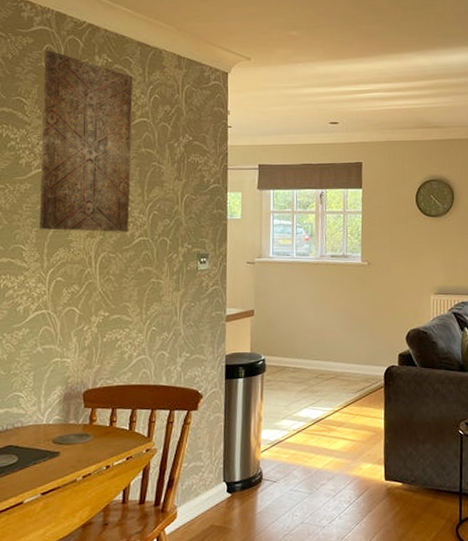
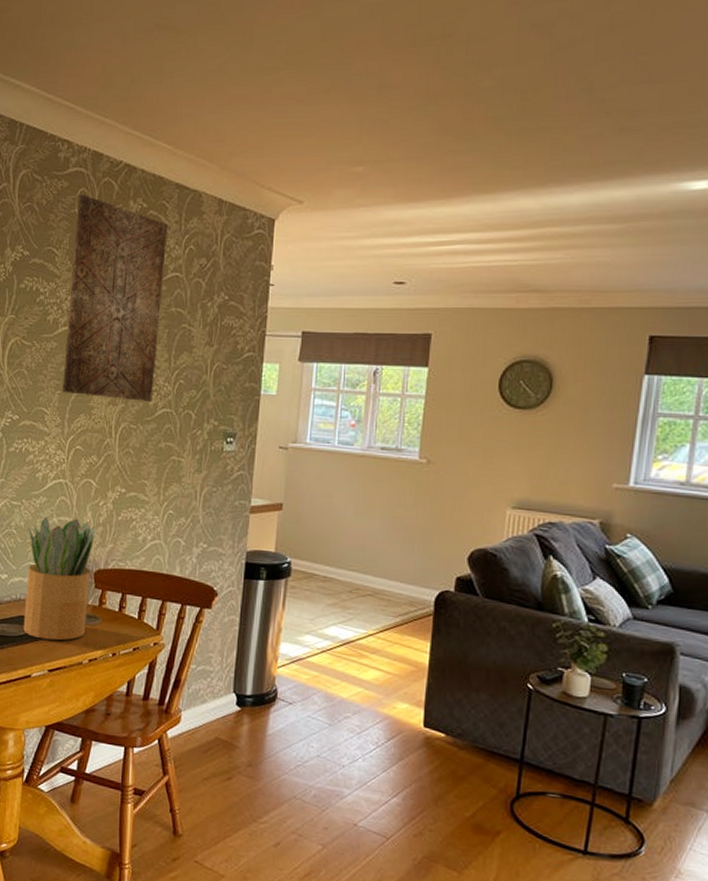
potted plant: none [11,345,82,465] -> present [23,517,96,641]

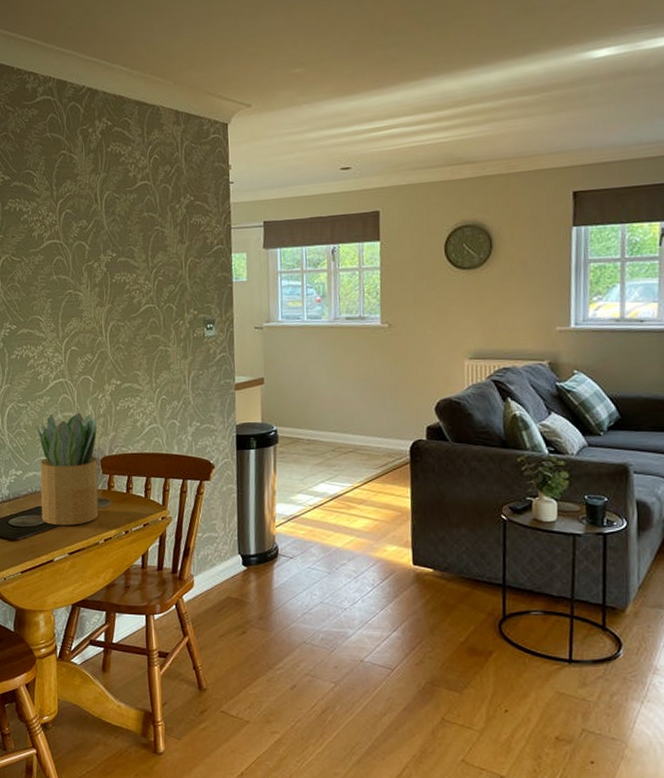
wall art: present [62,194,168,401] -> none [48,119,136,301]

